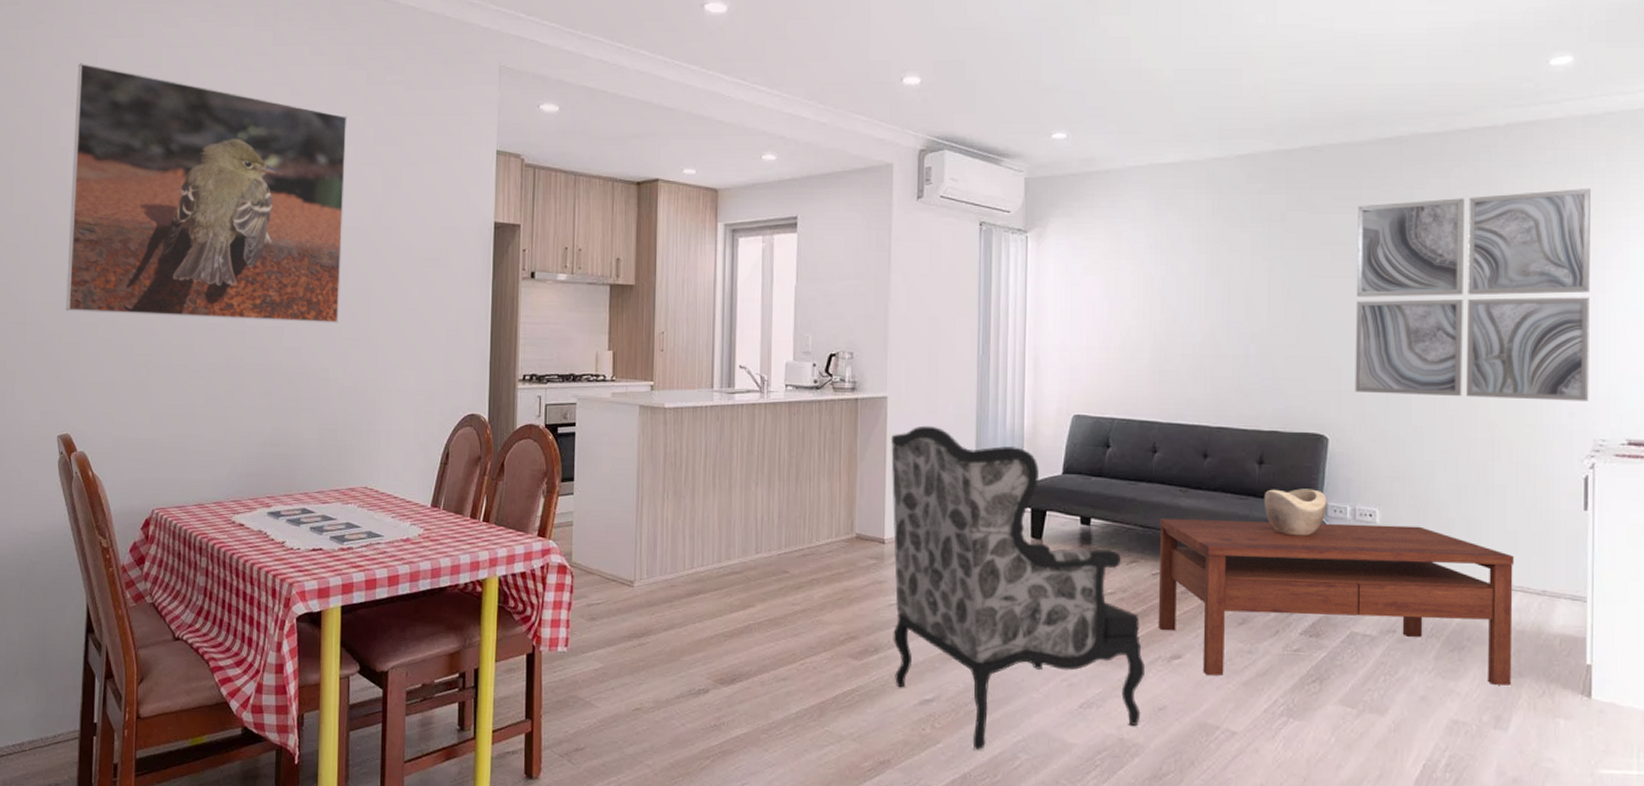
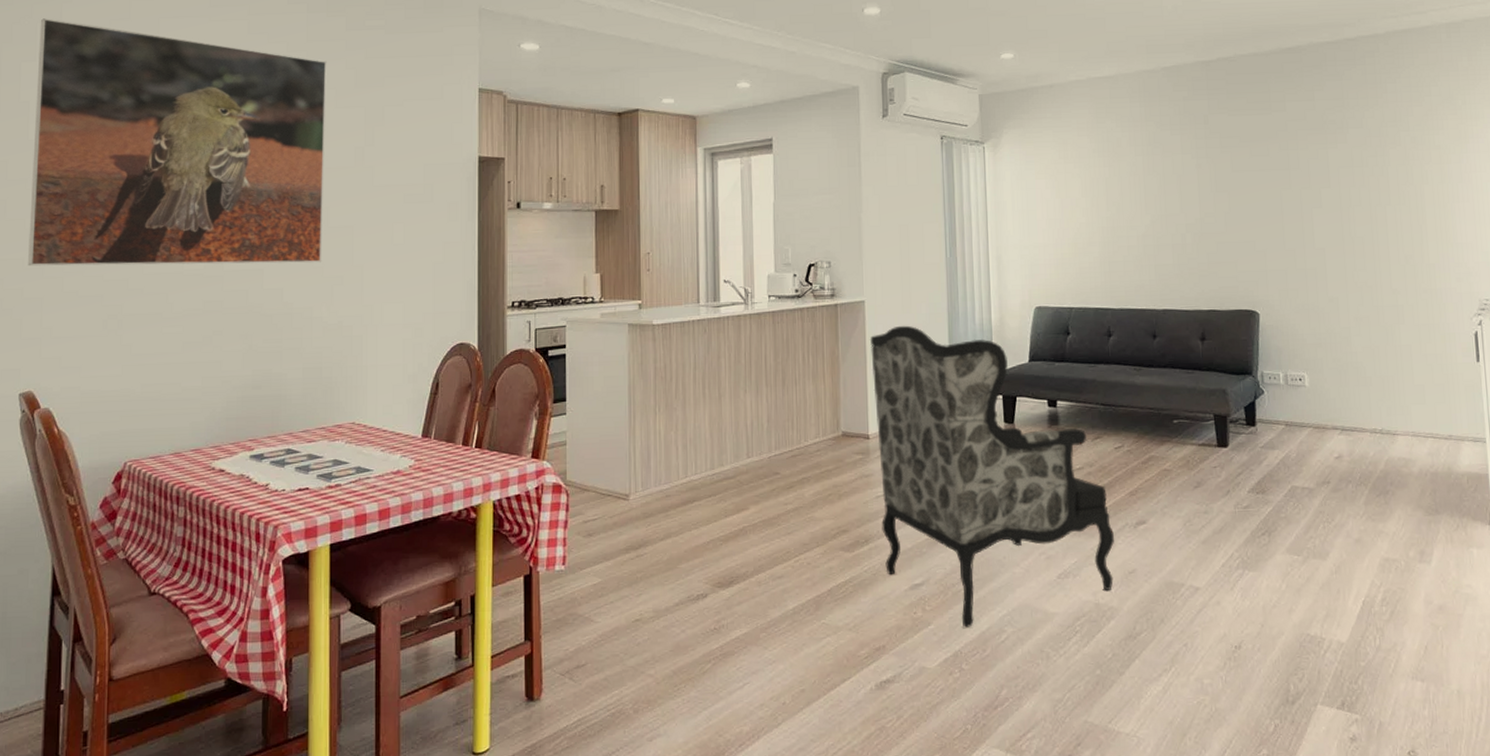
coffee table: present [1158,519,1515,686] -> none [1118,386,1430,537]
decorative bowl: present [1263,488,1327,536] -> none [1207,359,1263,403]
wall art: present [1355,189,1590,401] -> none [1269,85,1472,271]

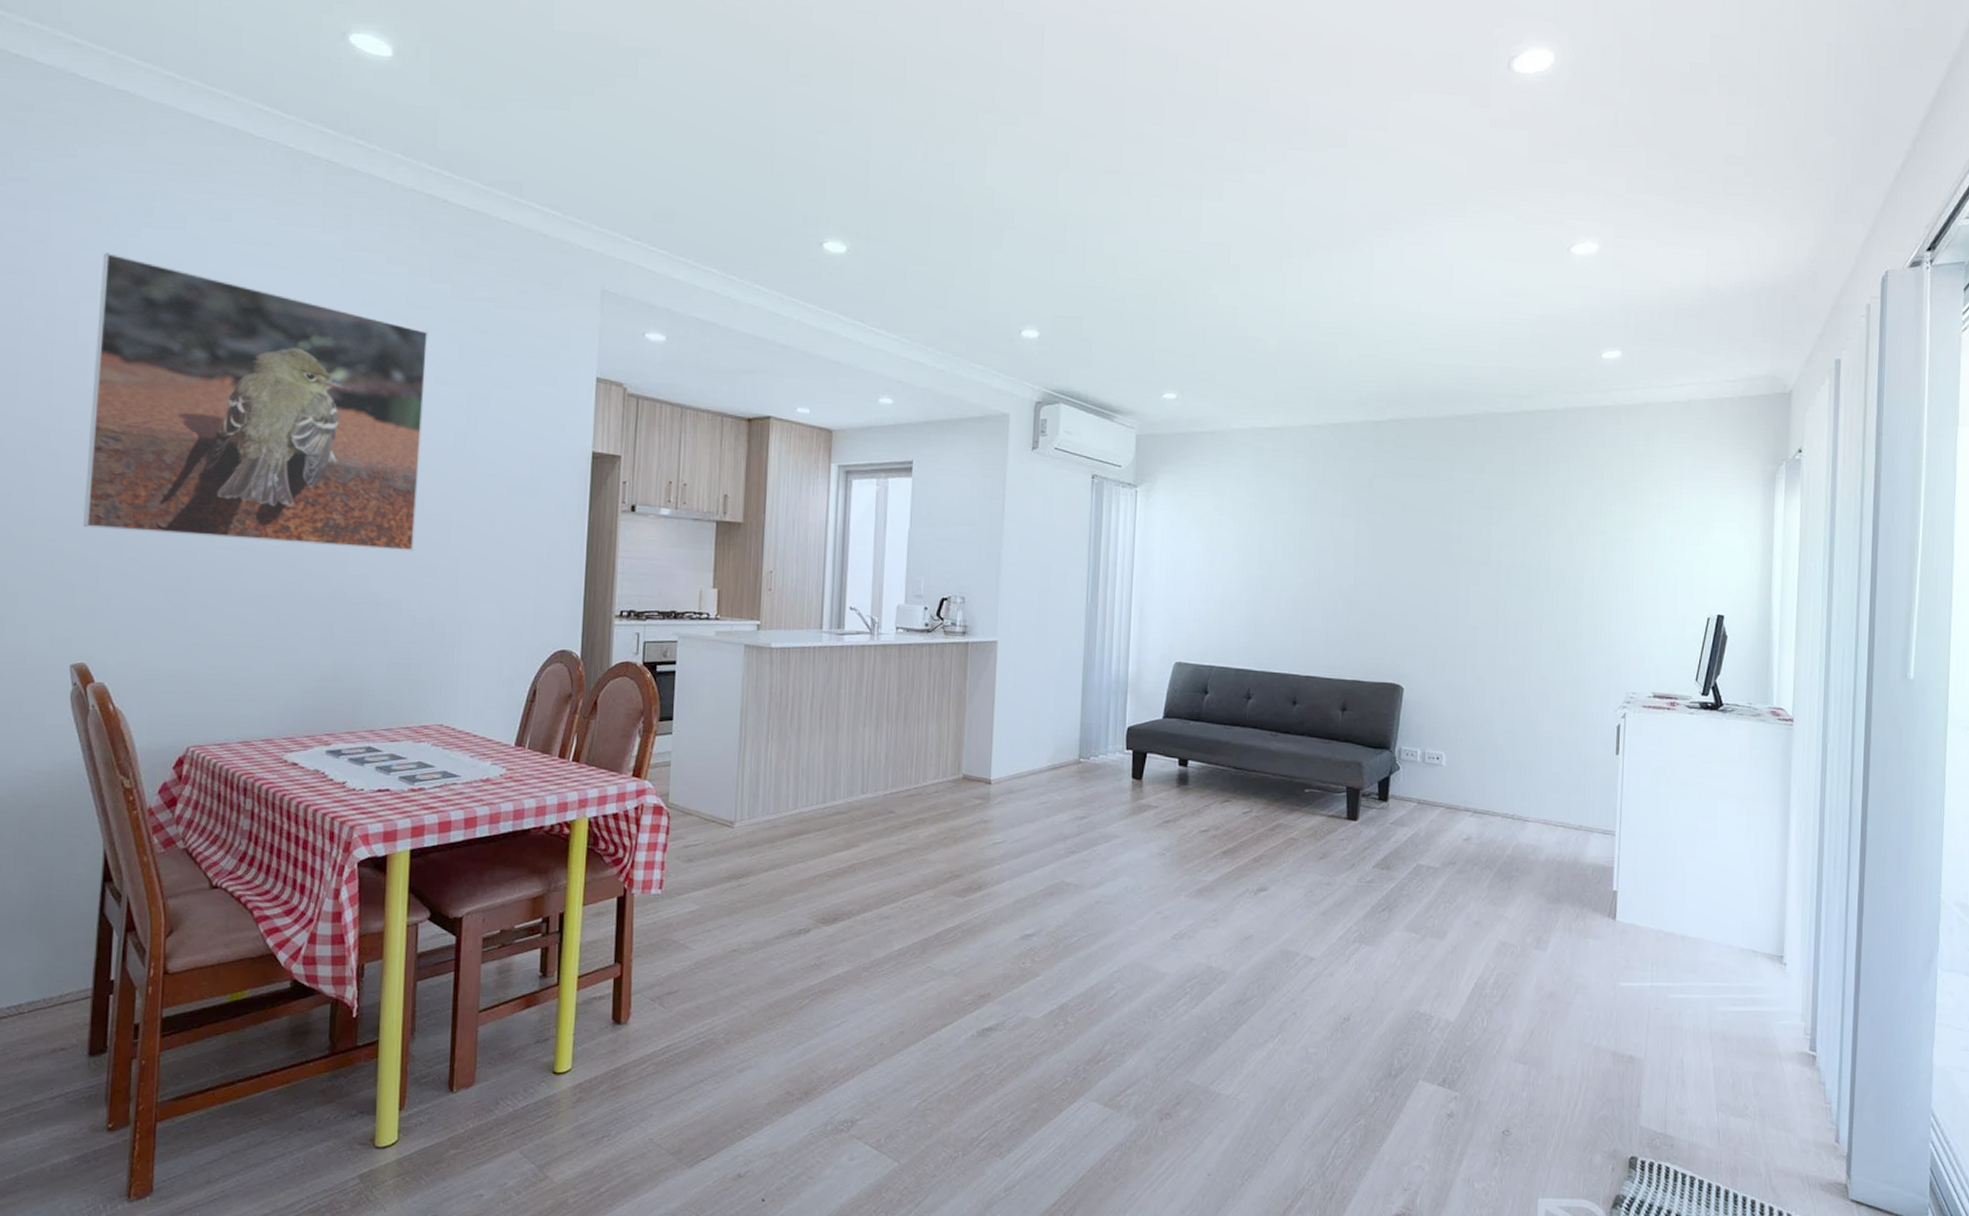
armchair: present [869,325,1114,628] -> none [996,670,1233,981]

